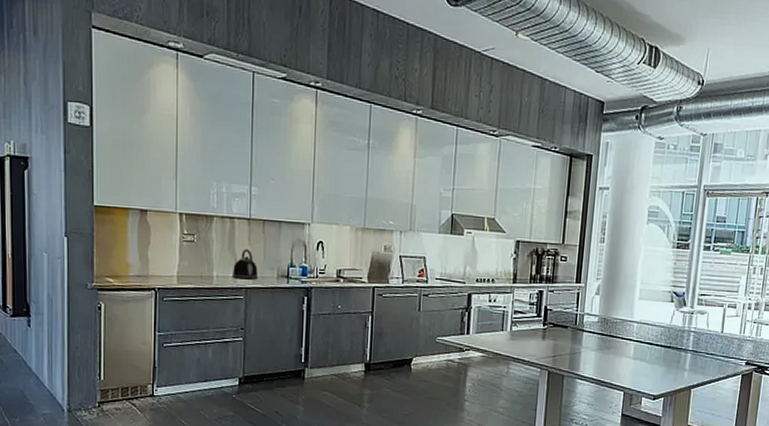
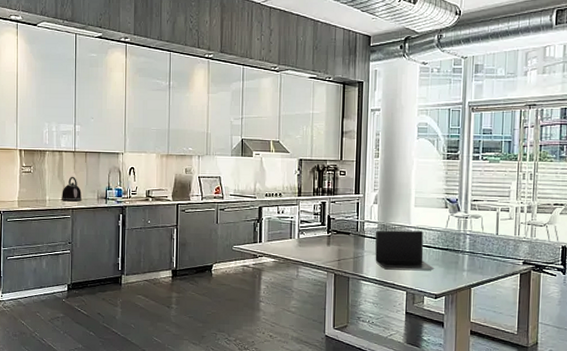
laptop computer: none [593,324,654,370] -> present [375,230,434,271]

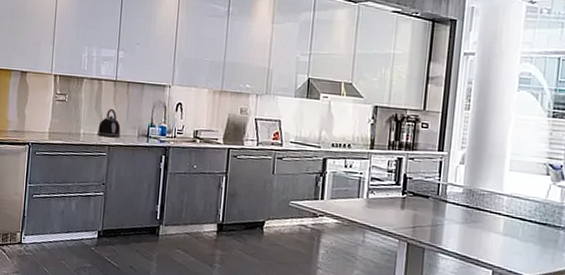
laptop computer: present [375,230,434,271] -> none [457,196,528,248]

